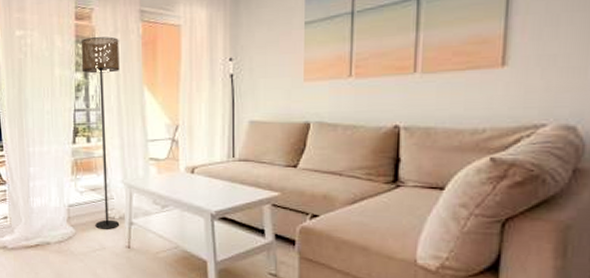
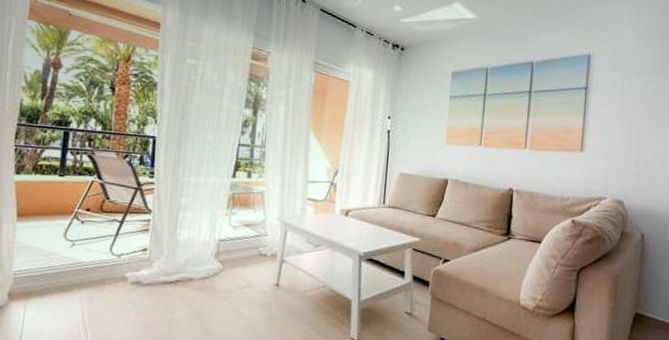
floor lamp: present [81,36,120,229] -> none [245,78,292,267]

